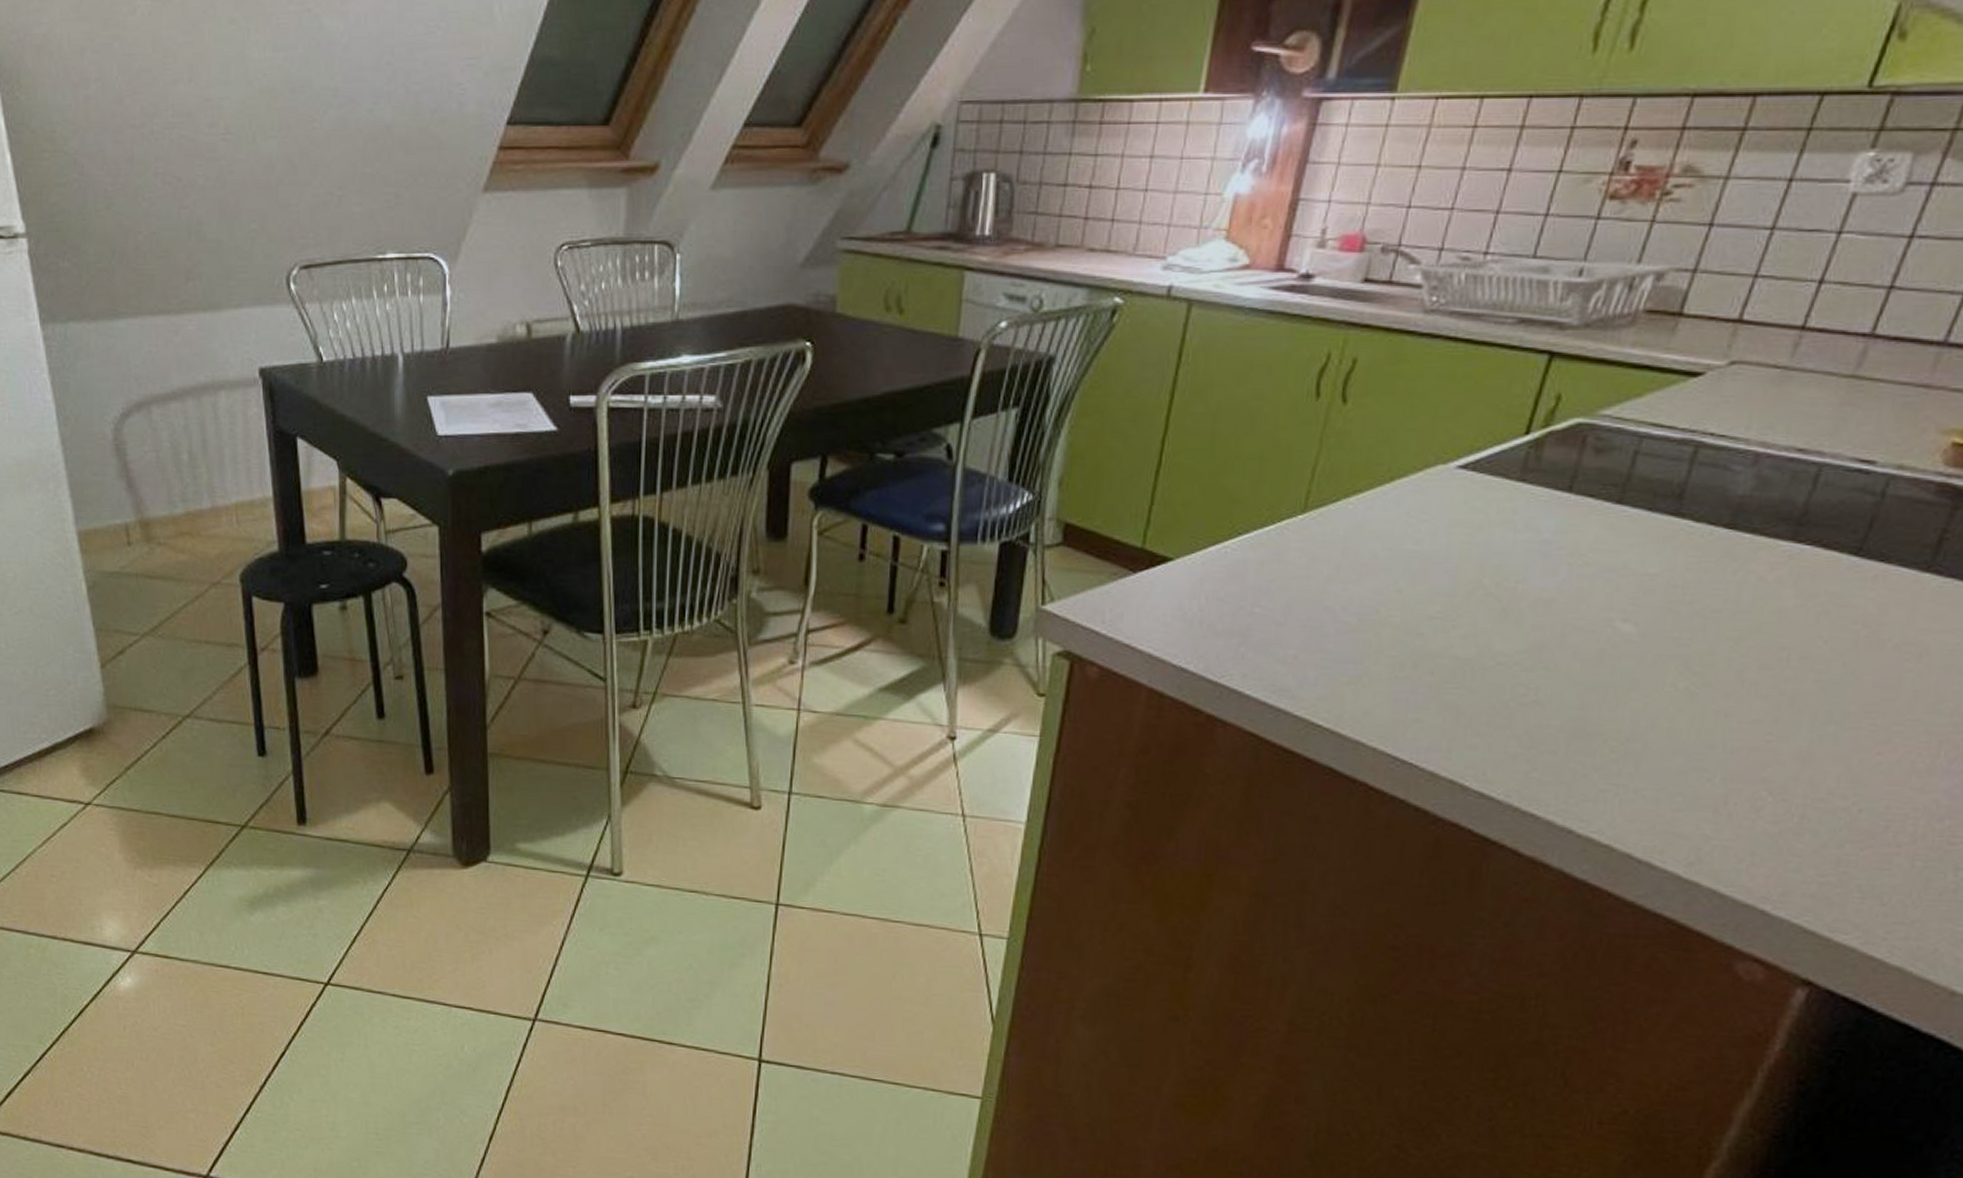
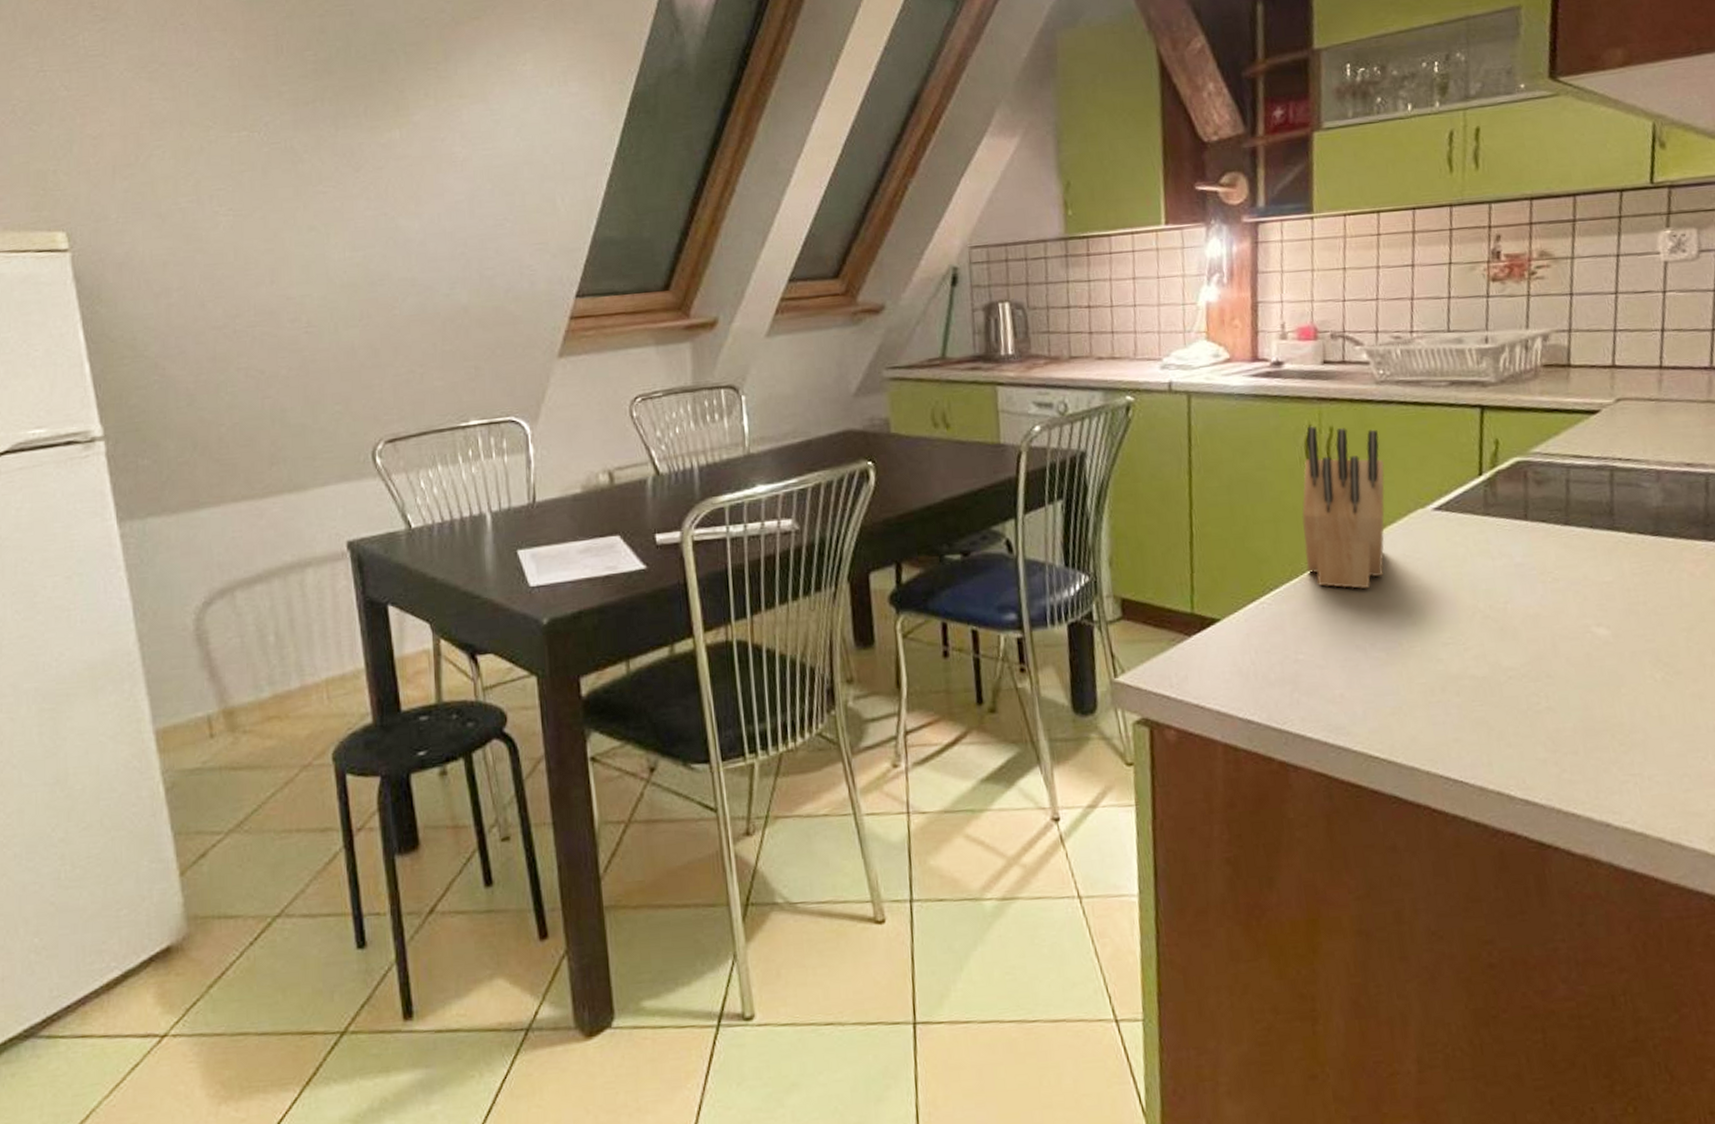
knife block: none [1287,354,1411,547] -> present [1301,426,1385,589]

